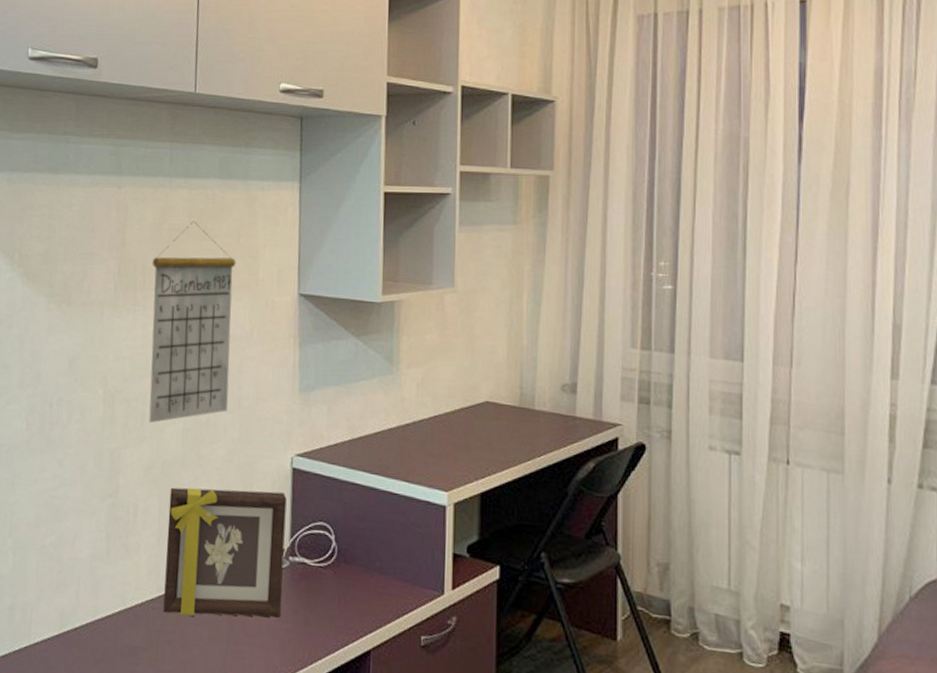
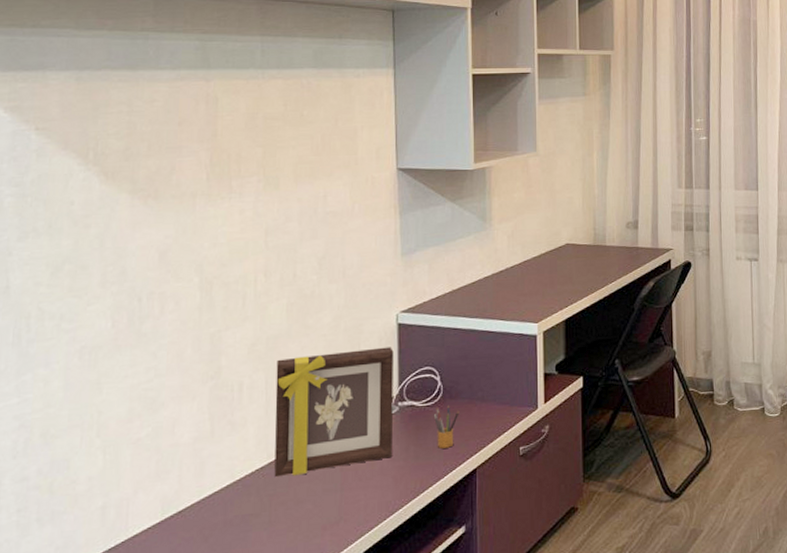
calendar: present [149,221,237,424] -> none [247,109,335,303]
pencil box: none [325,570,355,620] -> present [433,405,460,449]

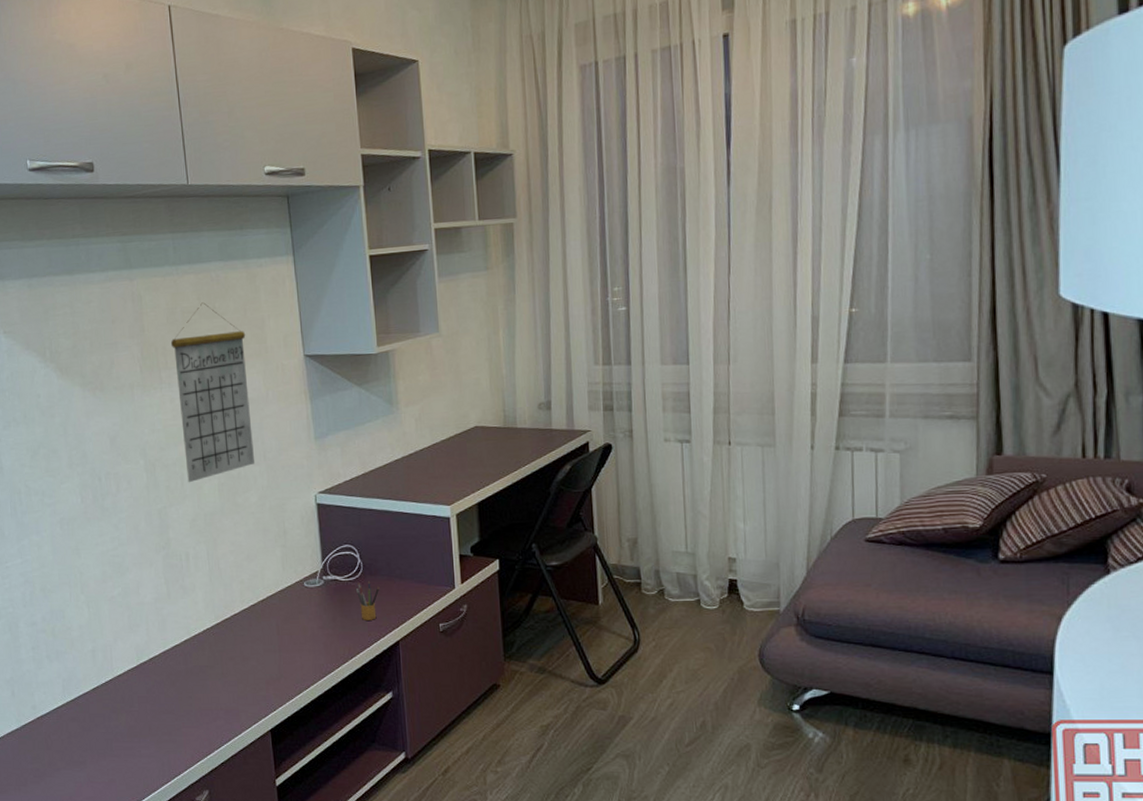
calendar: none [247,109,335,303] -> present [170,302,255,483]
picture frame: present [274,347,394,476] -> none [214,525,321,636]

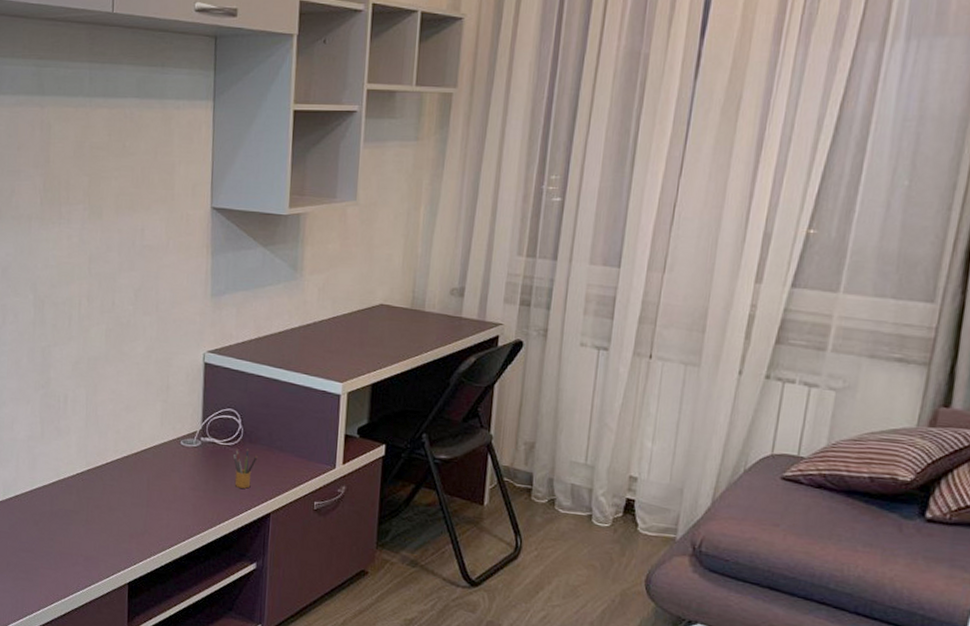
calendar: present [170,302,255,483] -> none [74,139,154,325]

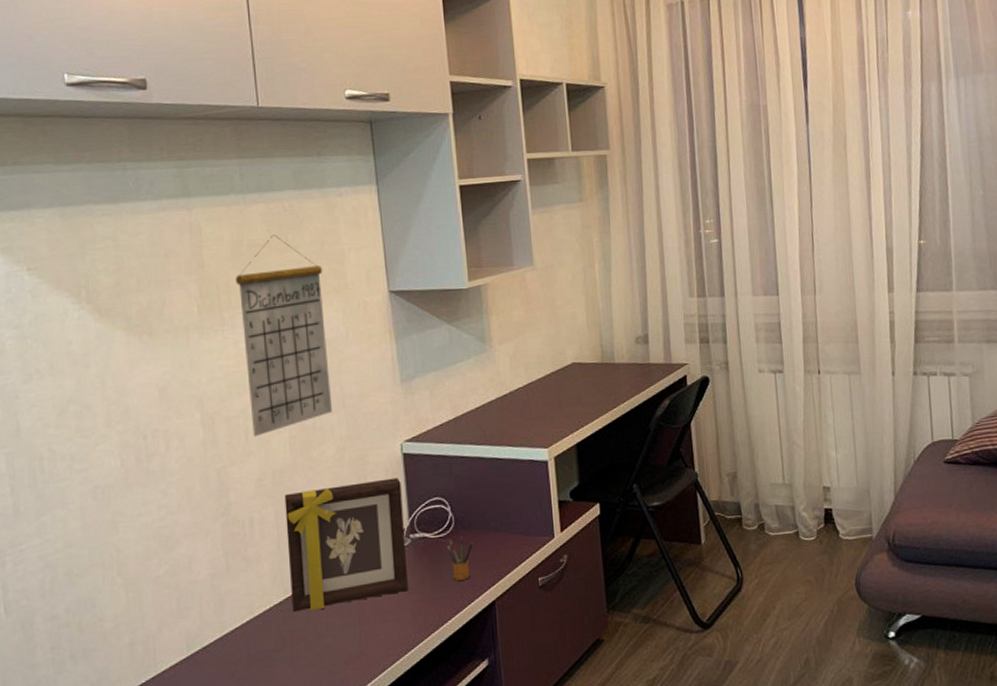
calendar: none [74,139,154,325] -> present [235,234,333,437]
picture frame: none [91,379,199,487] -> present [284,478,408,612]

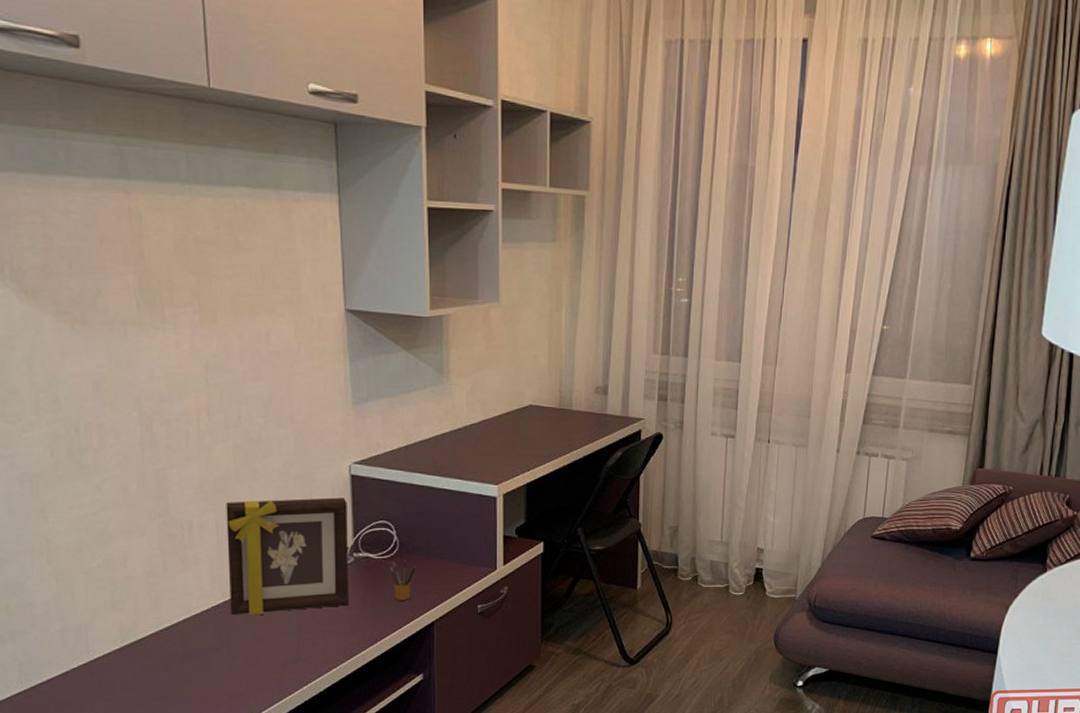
calendar: present [235,234,333,437] -> none [178,233,280,443]

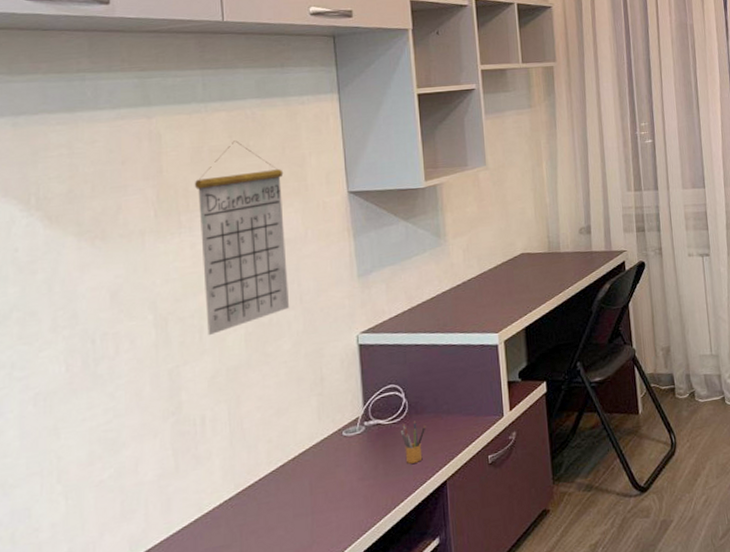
calendar: none [178,233,280,443] -> present [194,140,290,336]
picture frame: present [226,497,348,616] -> none [238,368,361,506]

